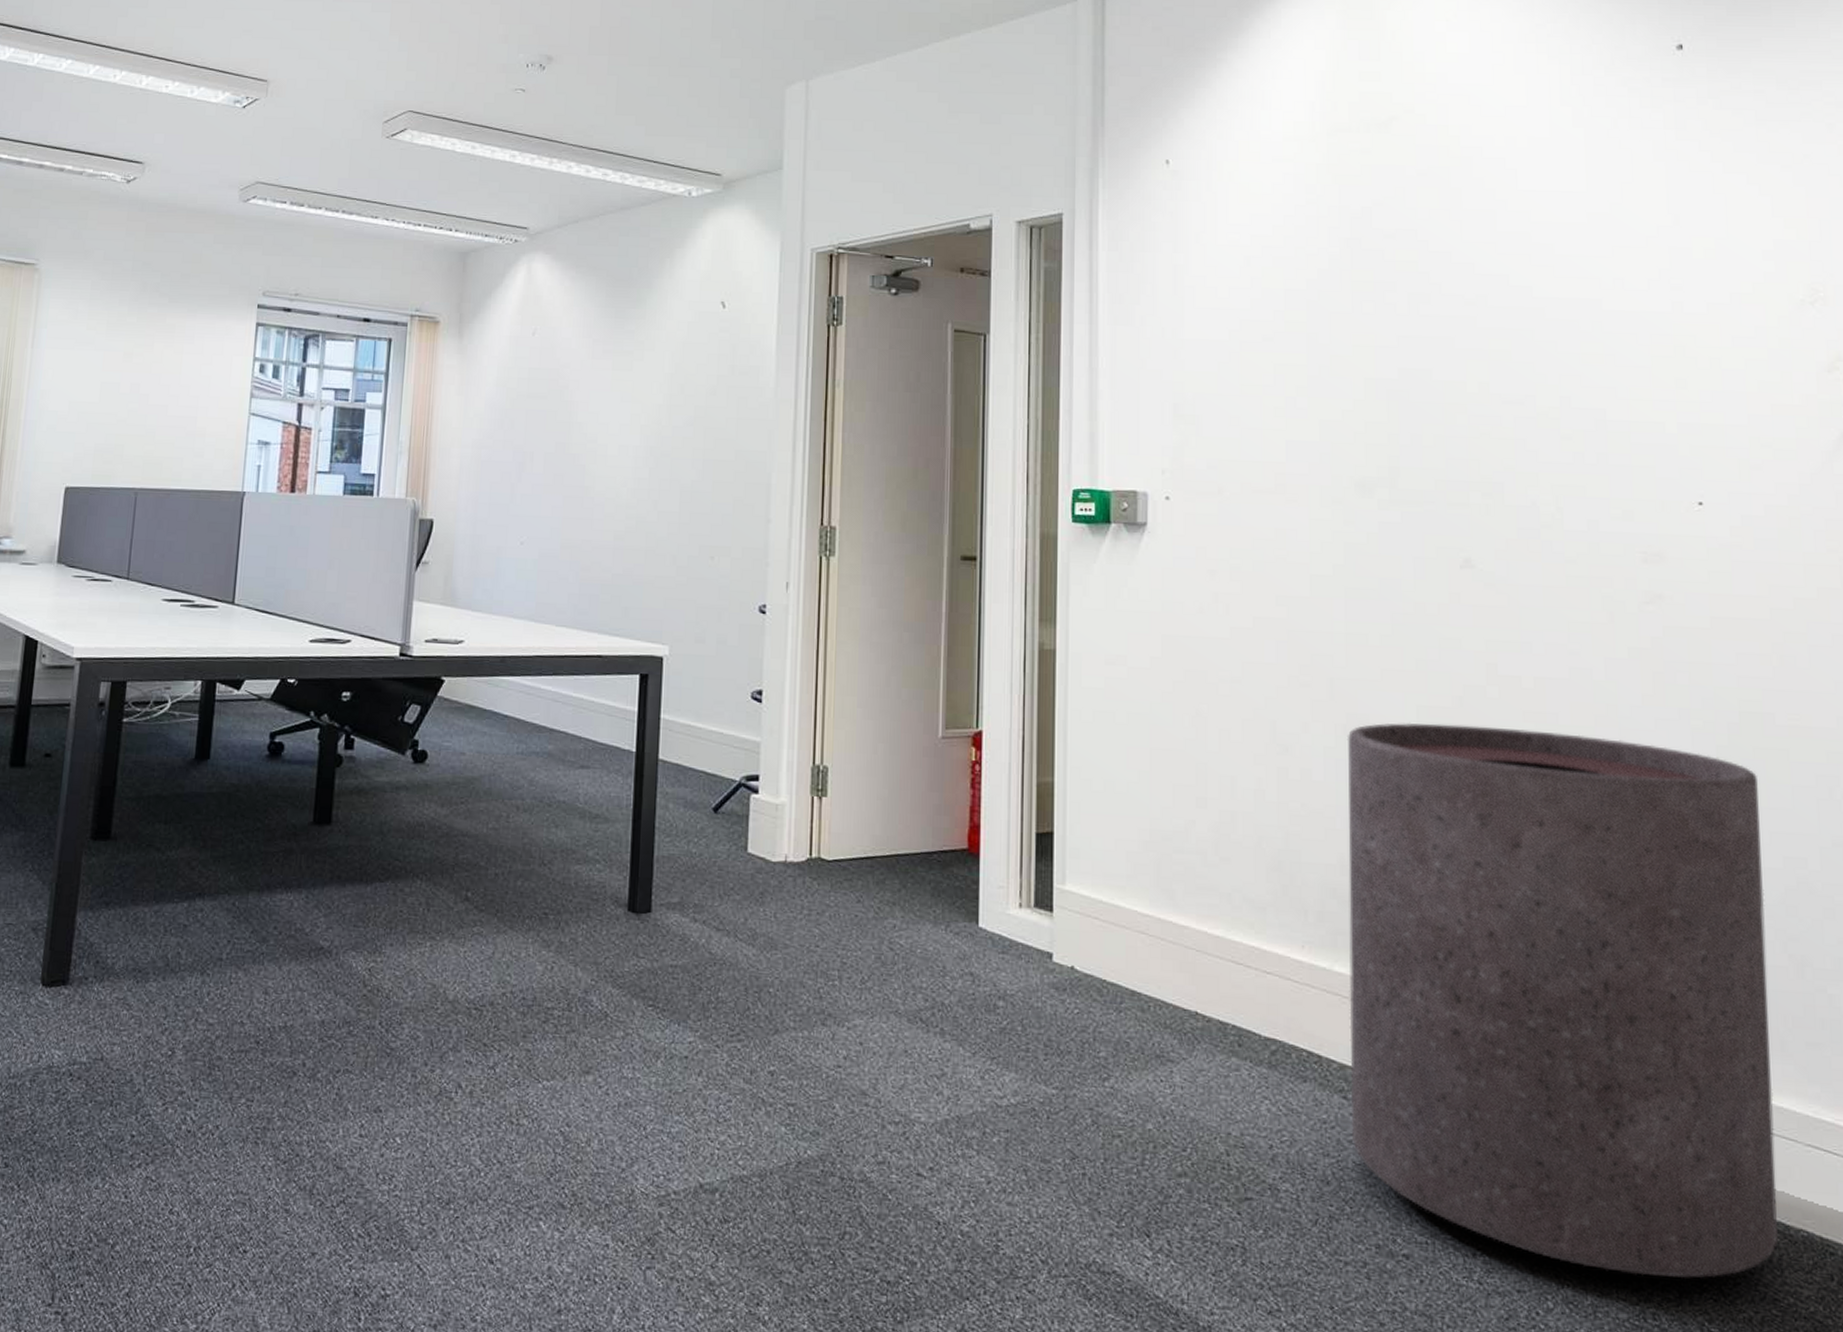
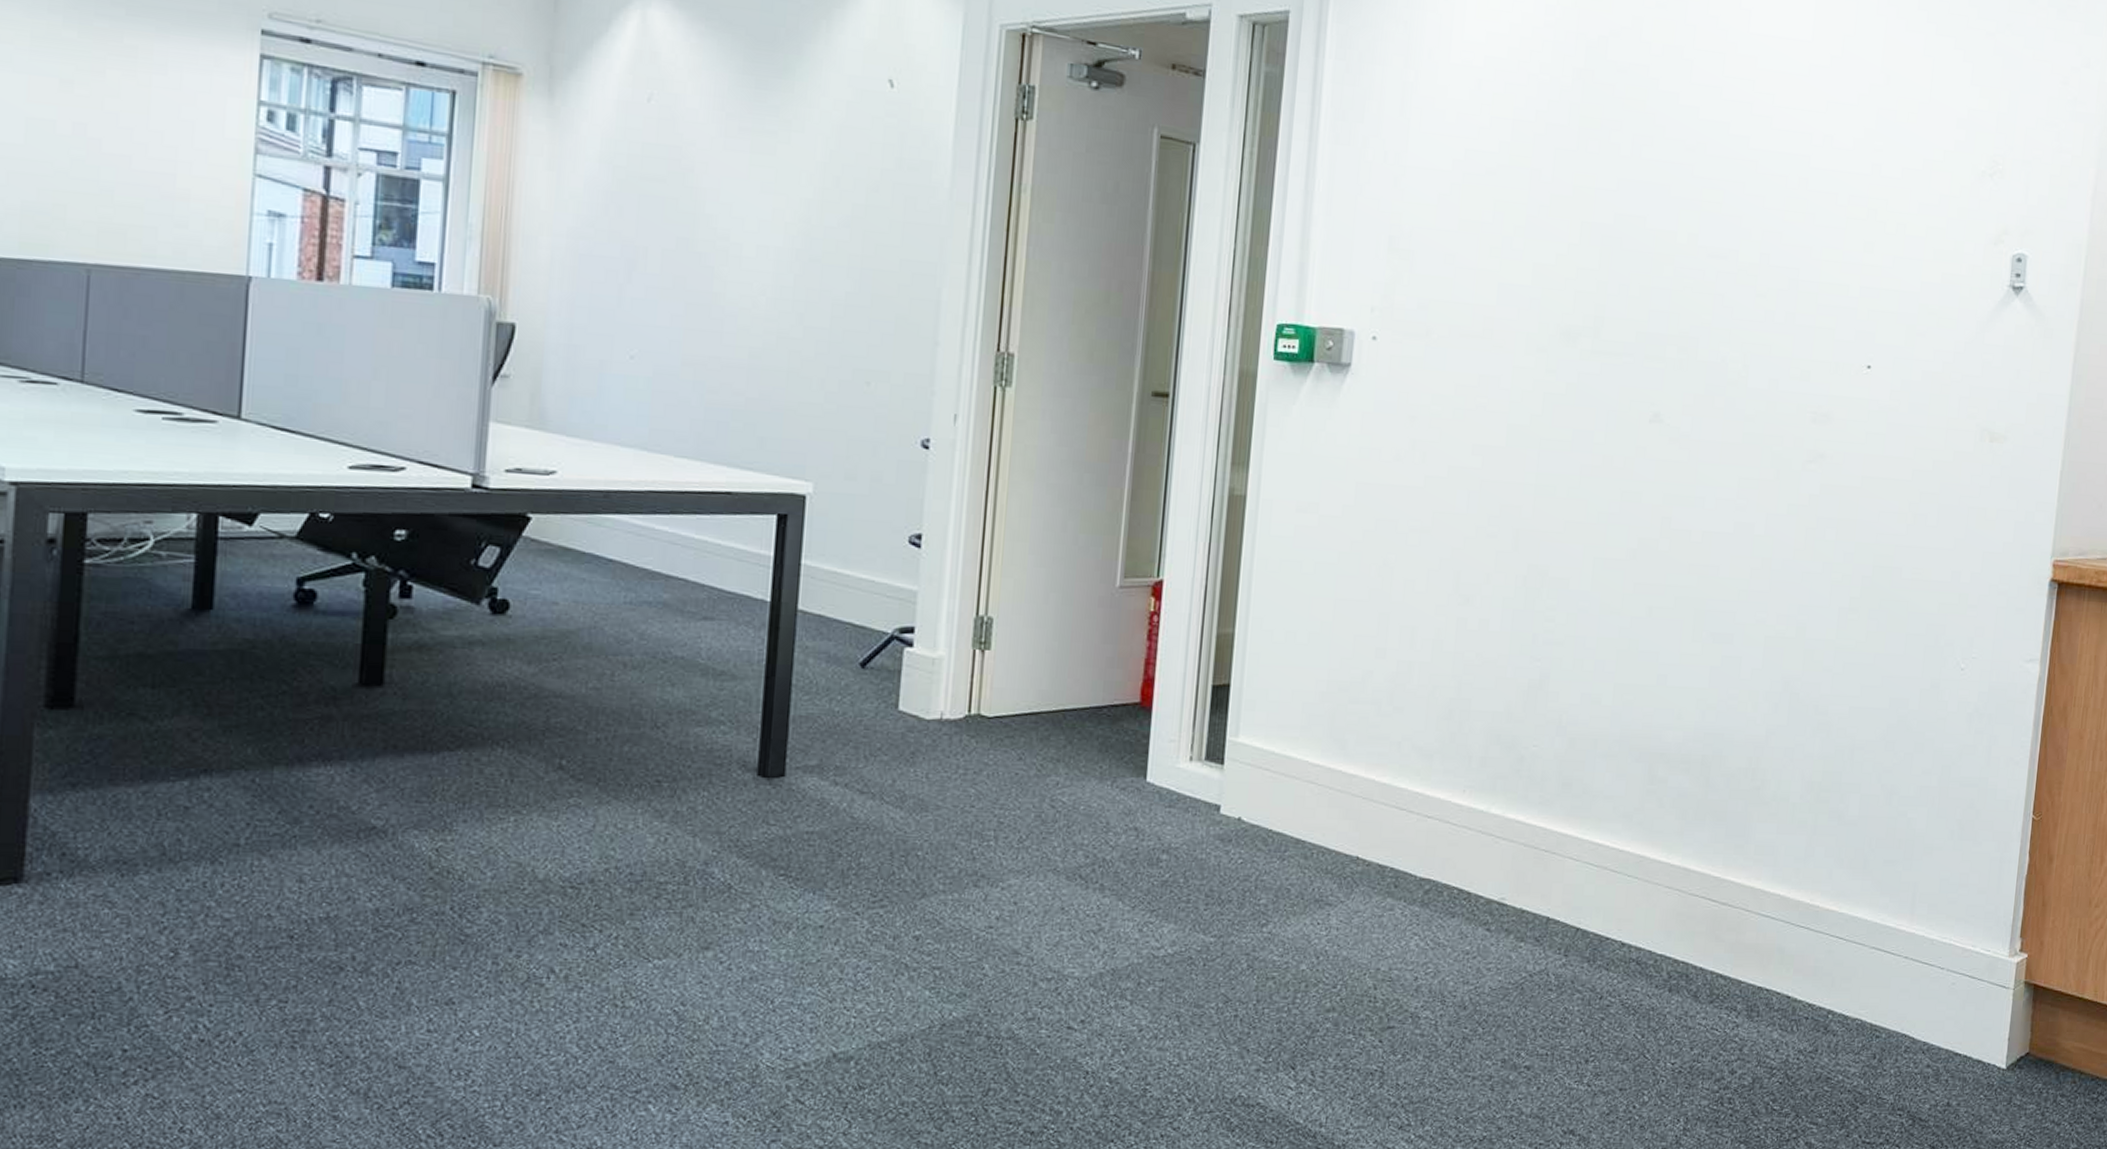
trash can: present [1346,722,1778,1278] -> none [1491,573,1880,1068]

